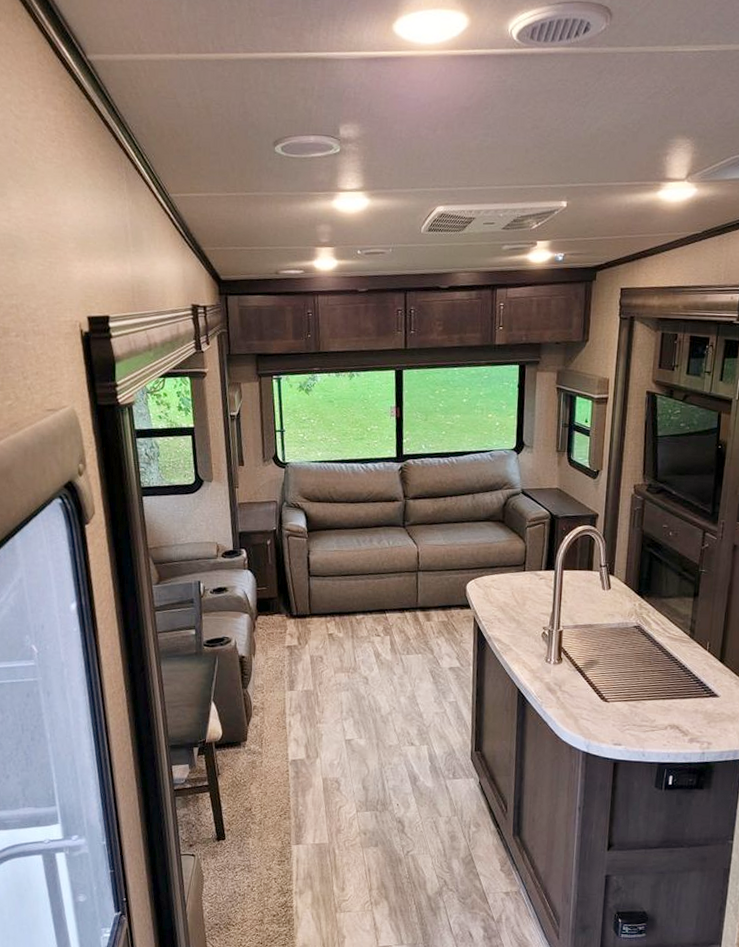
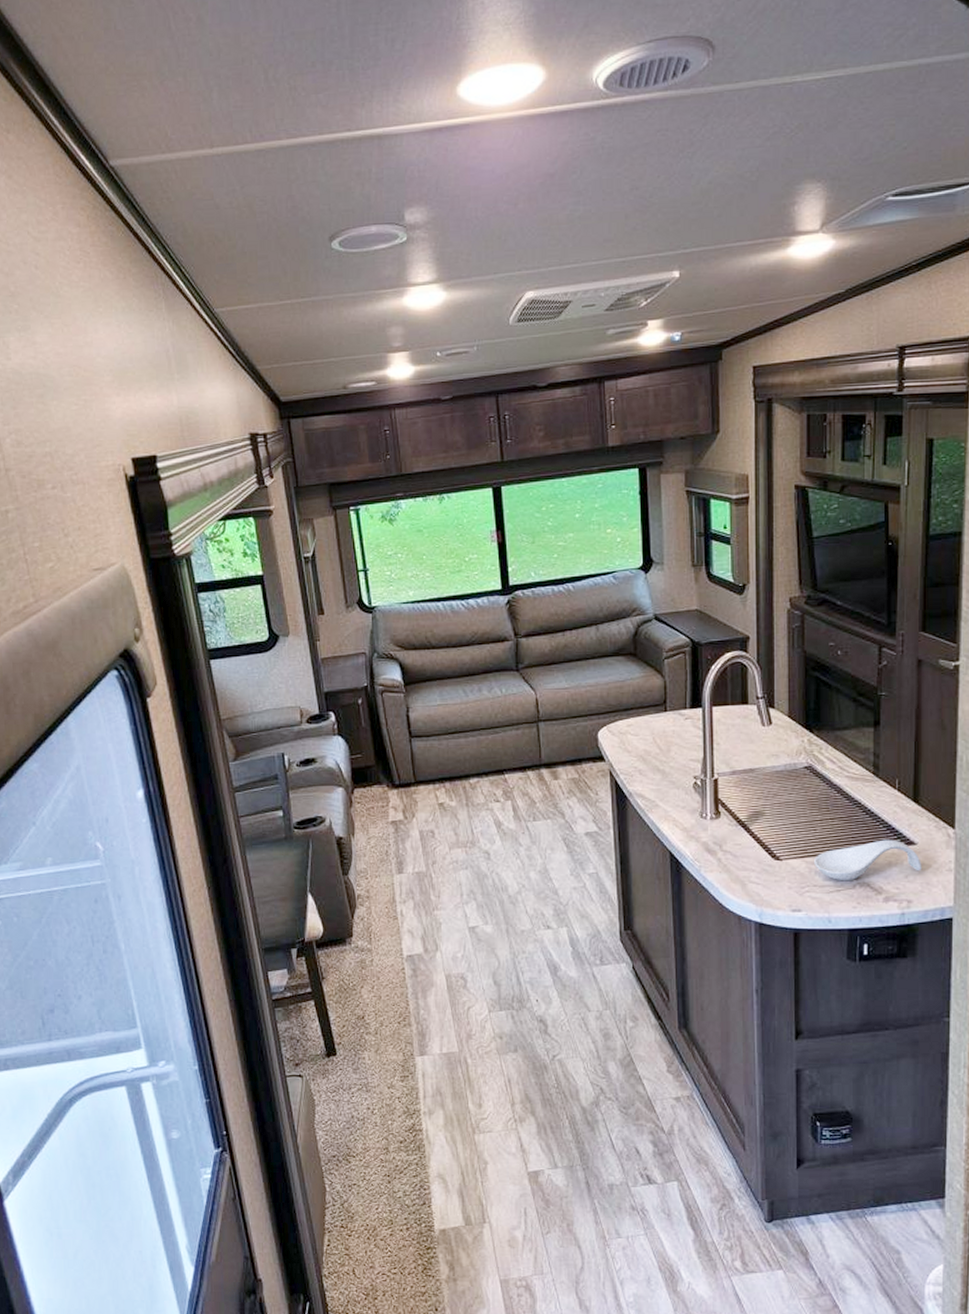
spoon rest: none [635,691,722,723] -> present [814,839,922,881]

